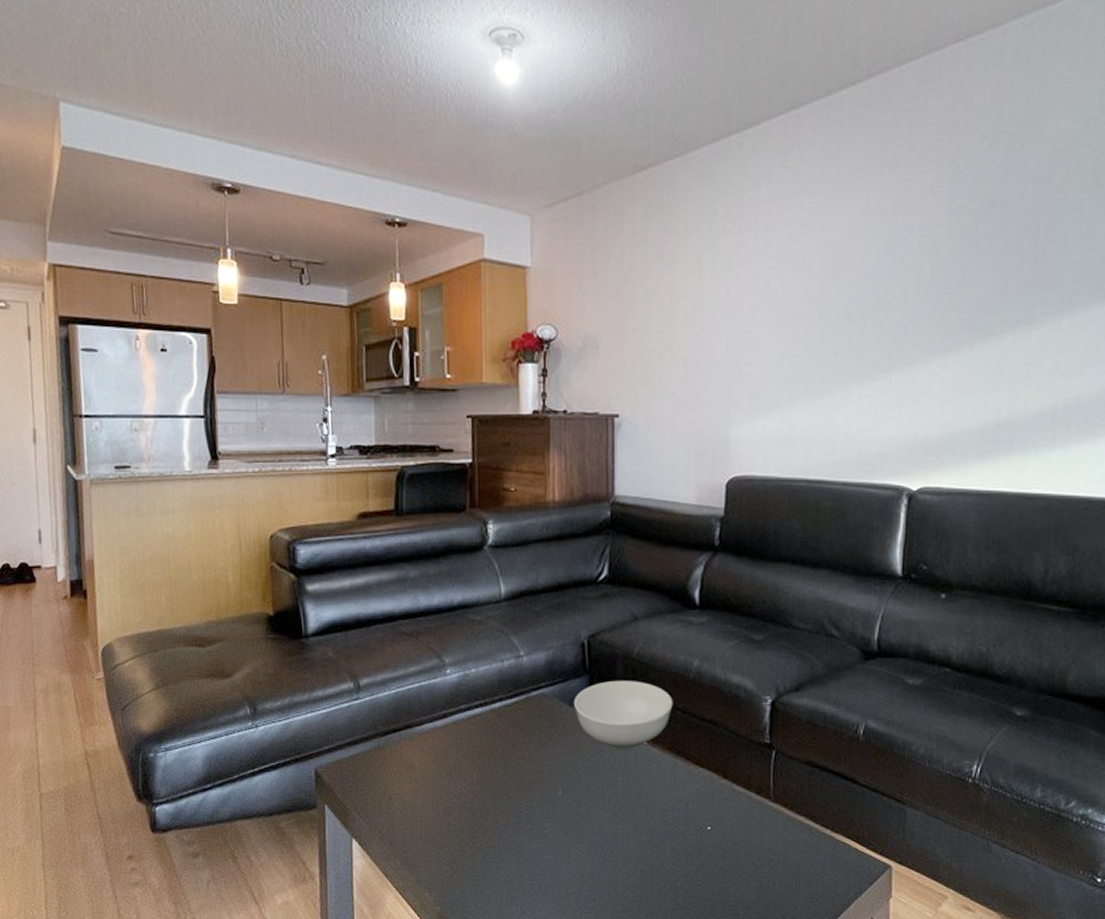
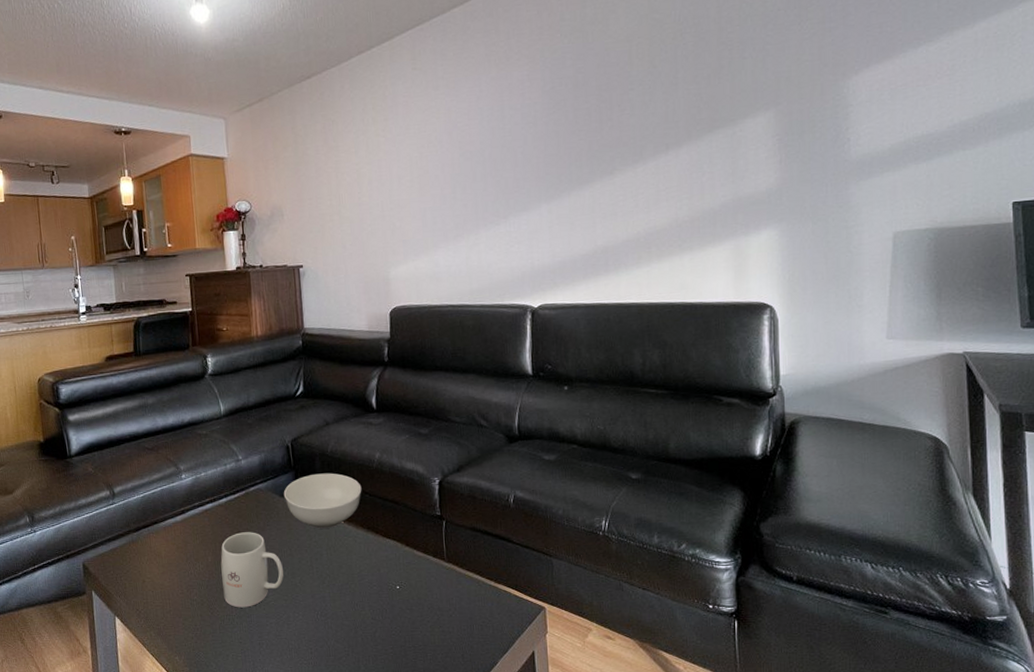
mug: none [488,746,568,839] -> present [220,532,284,608]

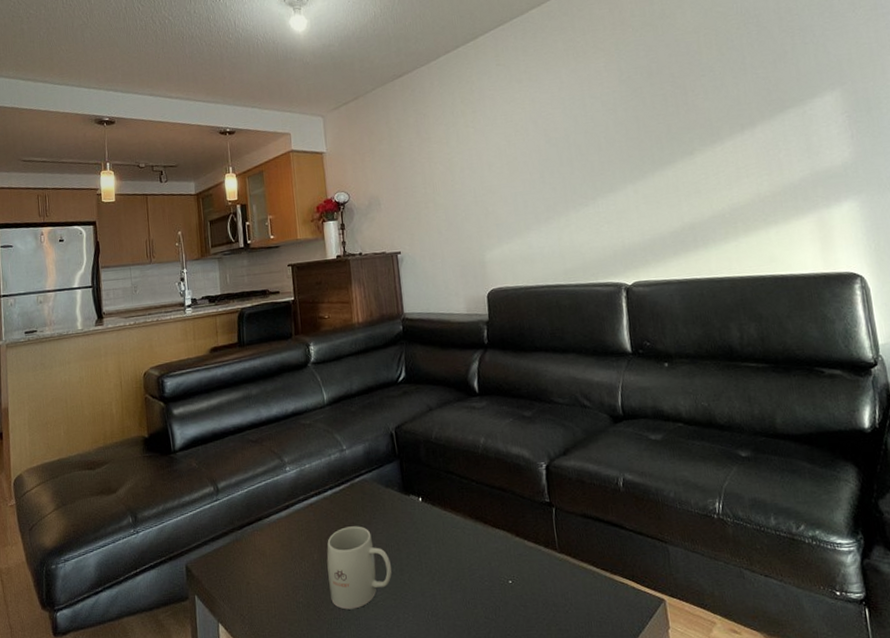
bowl: present [283,473,362,529] -> none [388,460,469,521]

